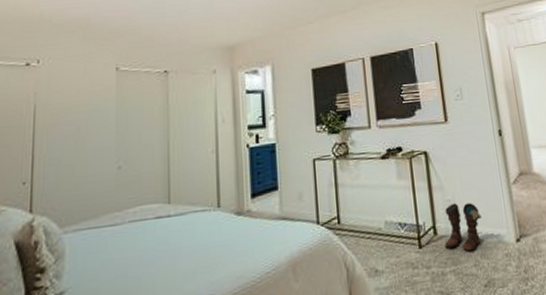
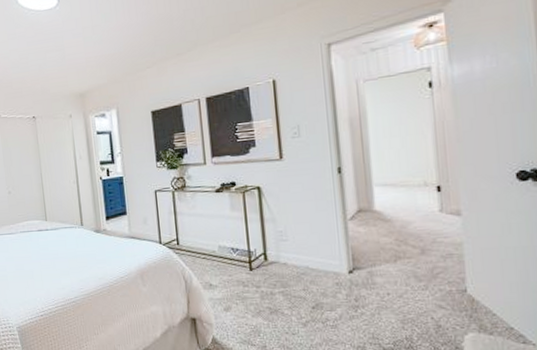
boots: present [445,203,482,252] -> none [275,234,313,277]

